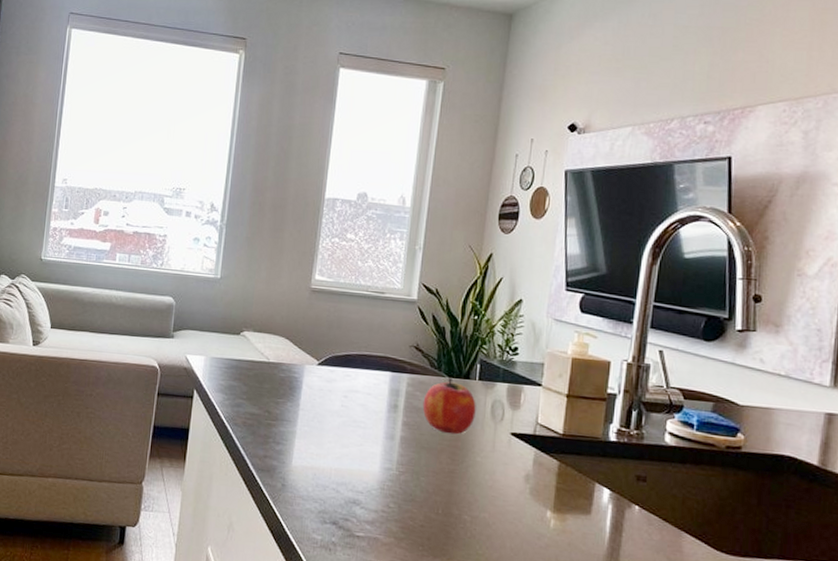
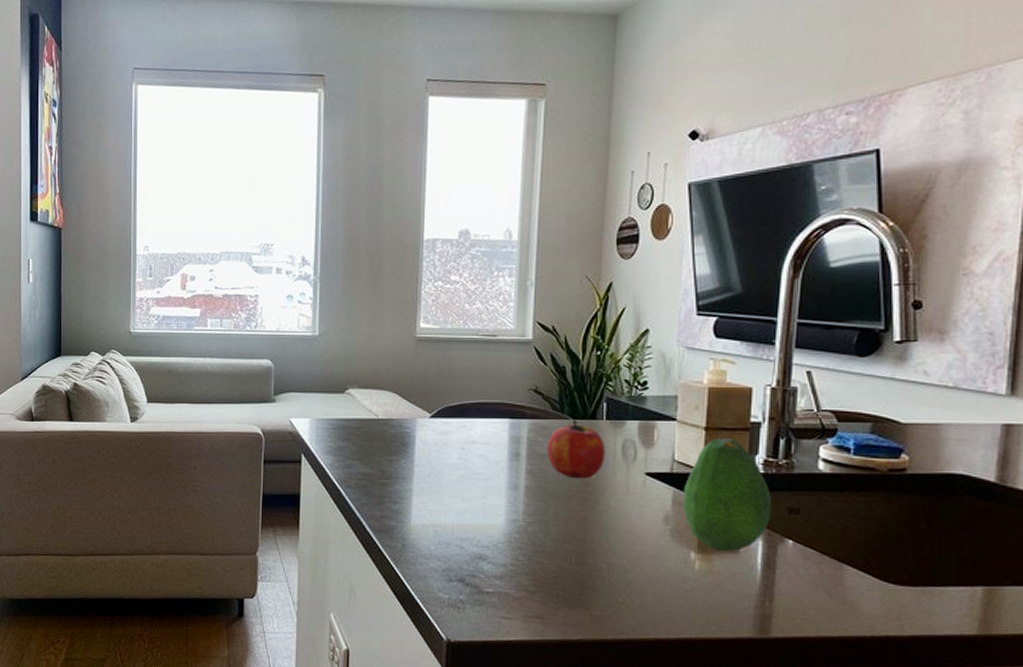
fruit: none [543,405,622,513] -> present [683,438,771,552]

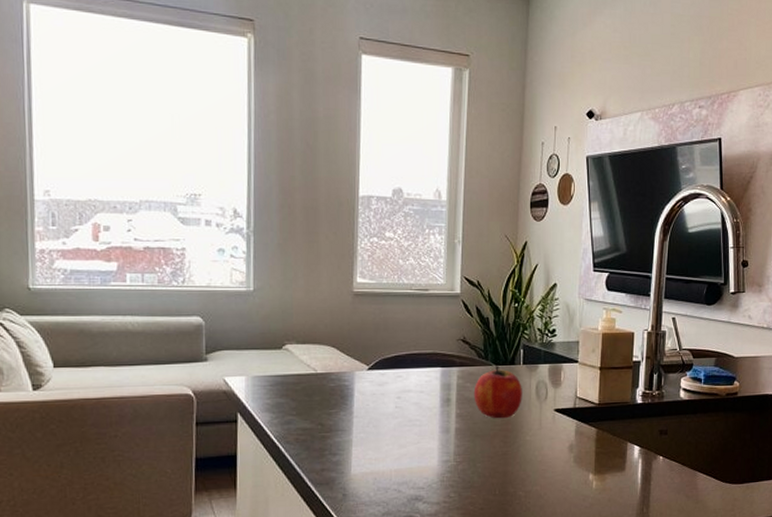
fruit: present [683,438,771,552] -> none [584,376,648,472]

